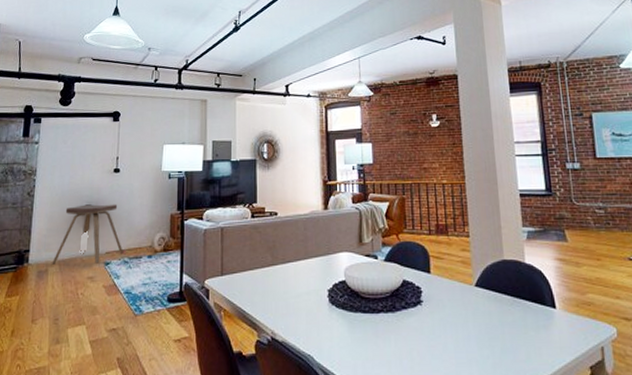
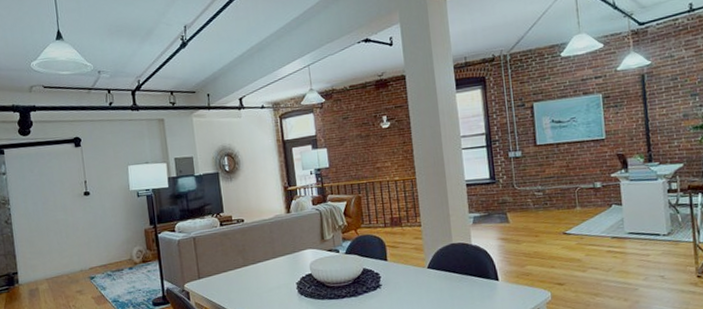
music stool: present [52,204,123,264] -> none [41,224,106,283]

